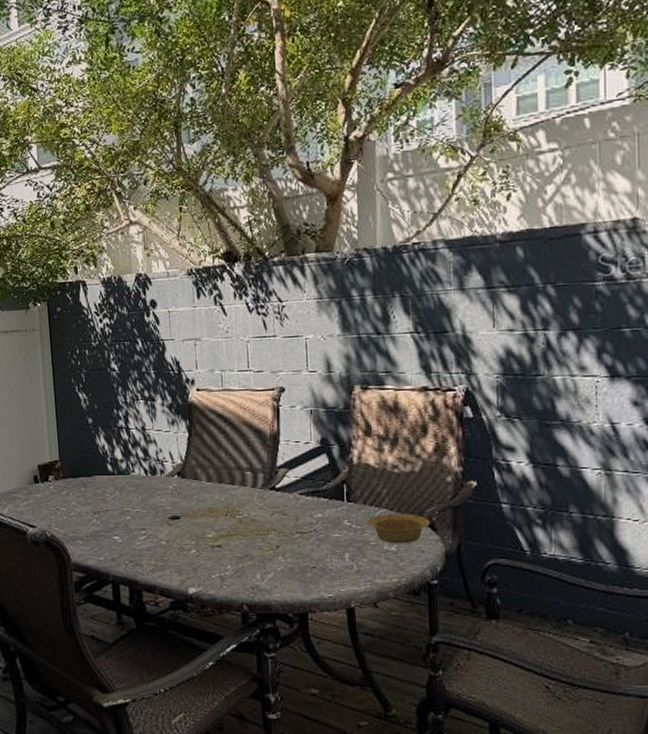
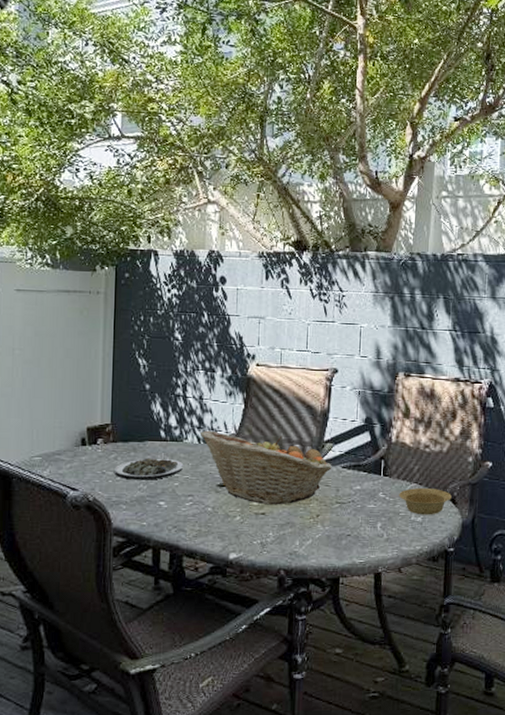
plate: none [67,492,134,515] -> present [114,458,184,480]
fruit basket: none [147,461,288,537] -> present [201,430,332,505]

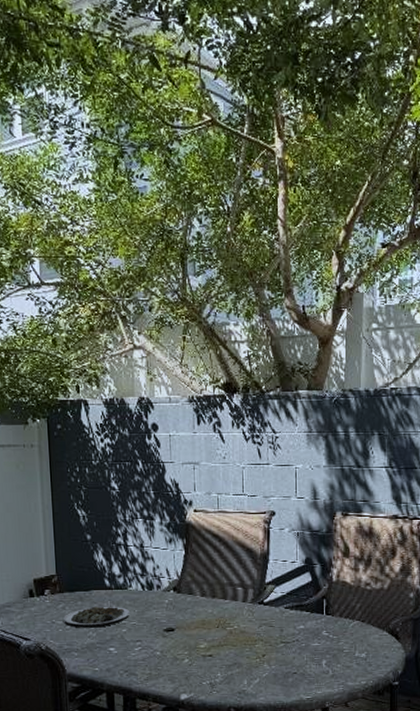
fruit basket: present [201,430,332,505] -> none [144,577,275,647]
bowl: present [399,488,452,515] -> none [342,625,394,651]

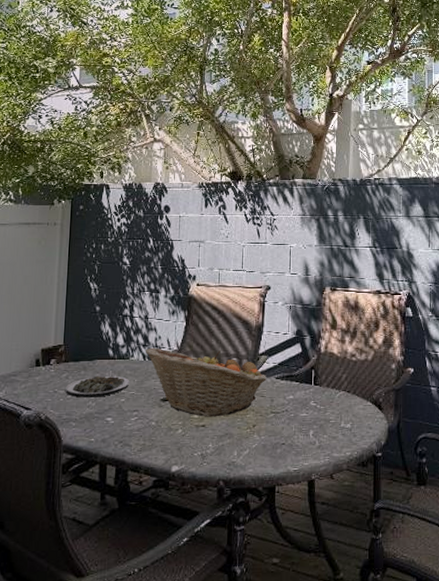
fruit basket: none [144,577,275,647] -> present [146,347,267,417]

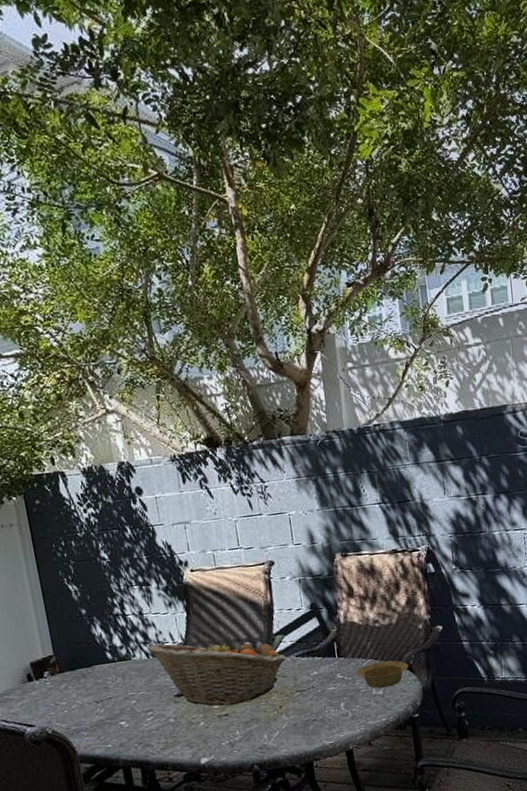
plate: present [66,375,130,398] -> none [67,678,138,707]
bowl: none [329,396,378,422] -> present [356,660,408,689]

